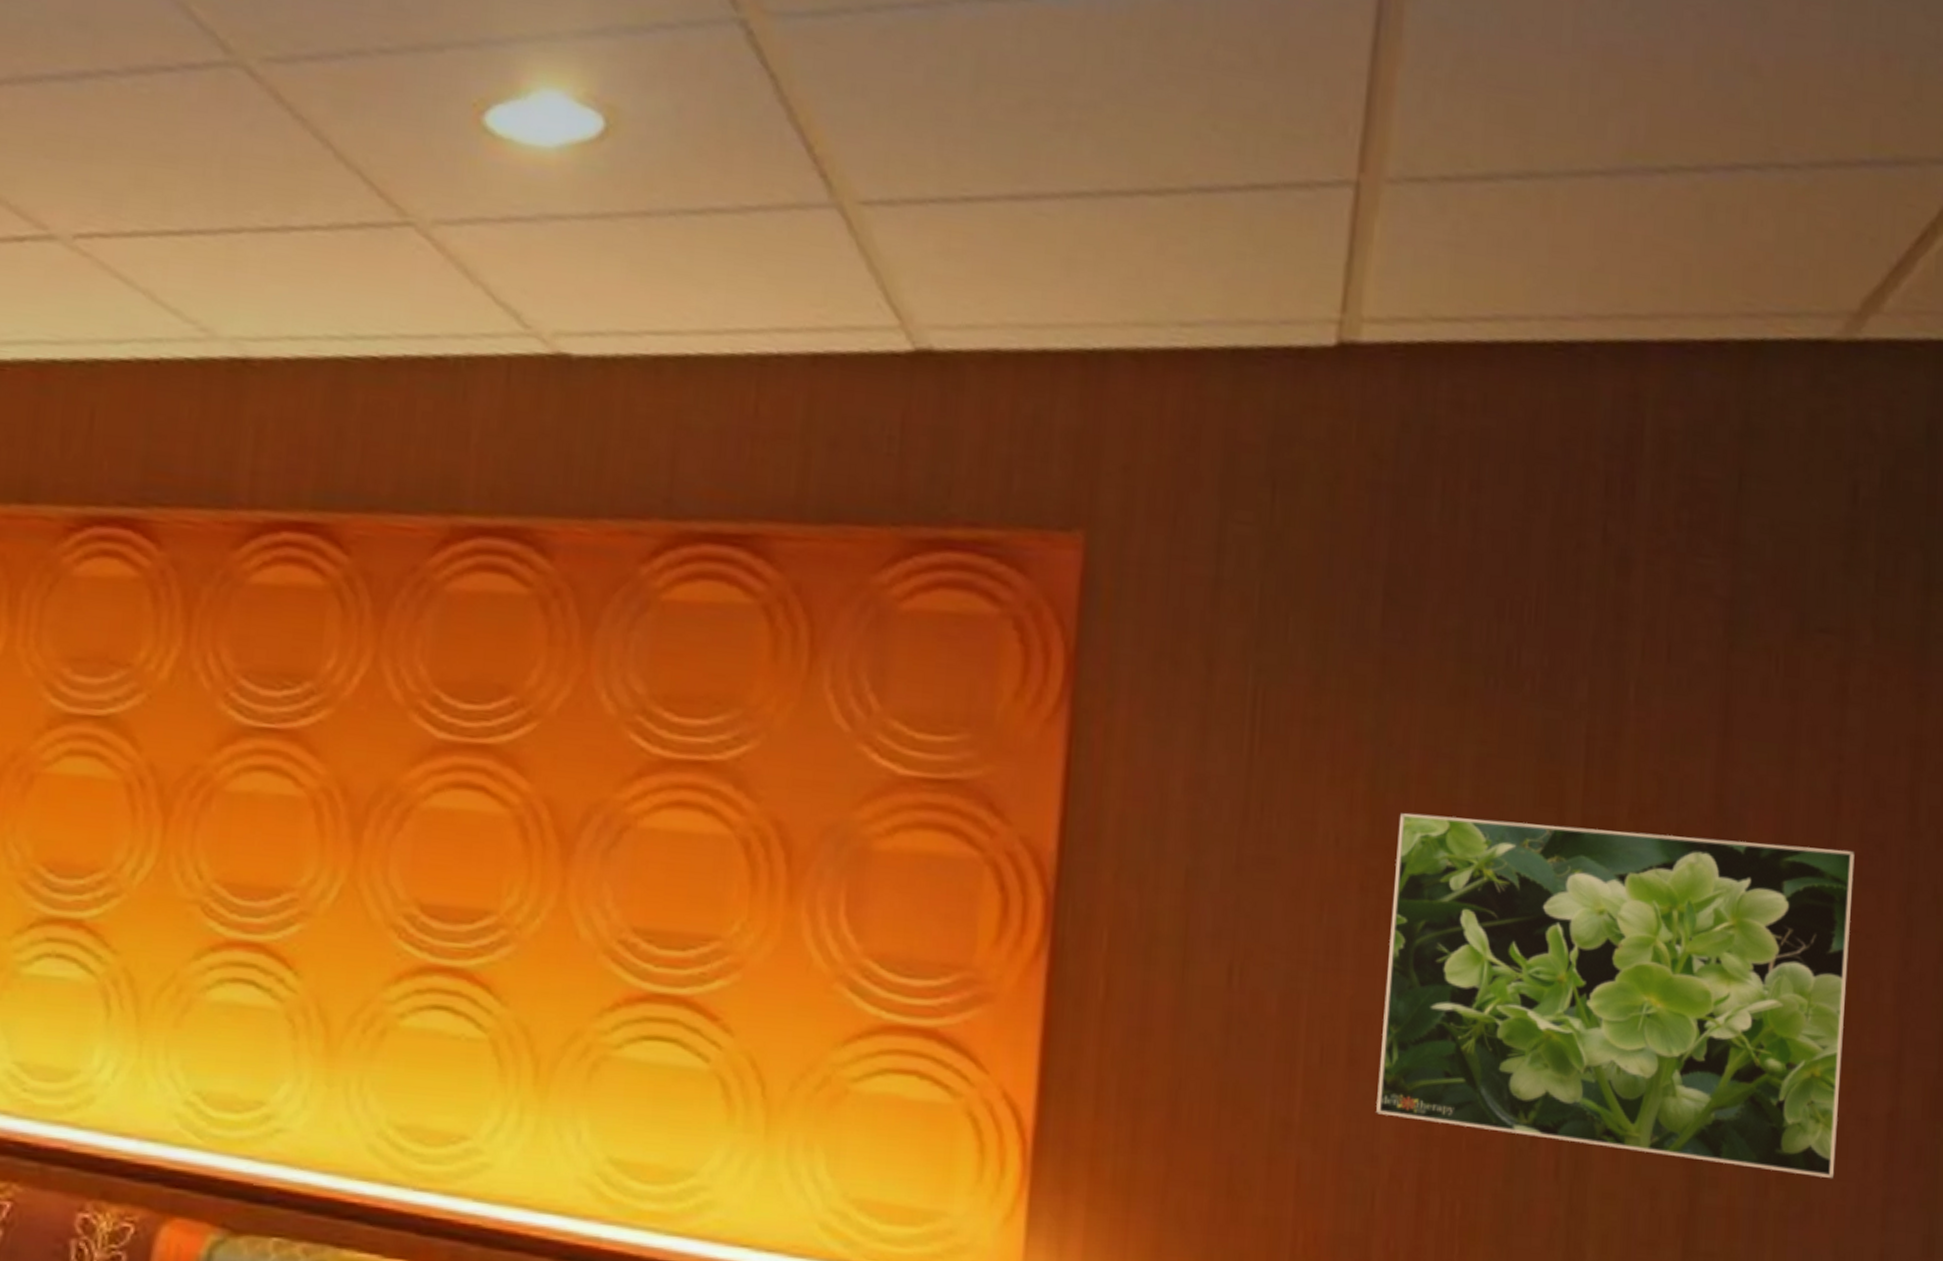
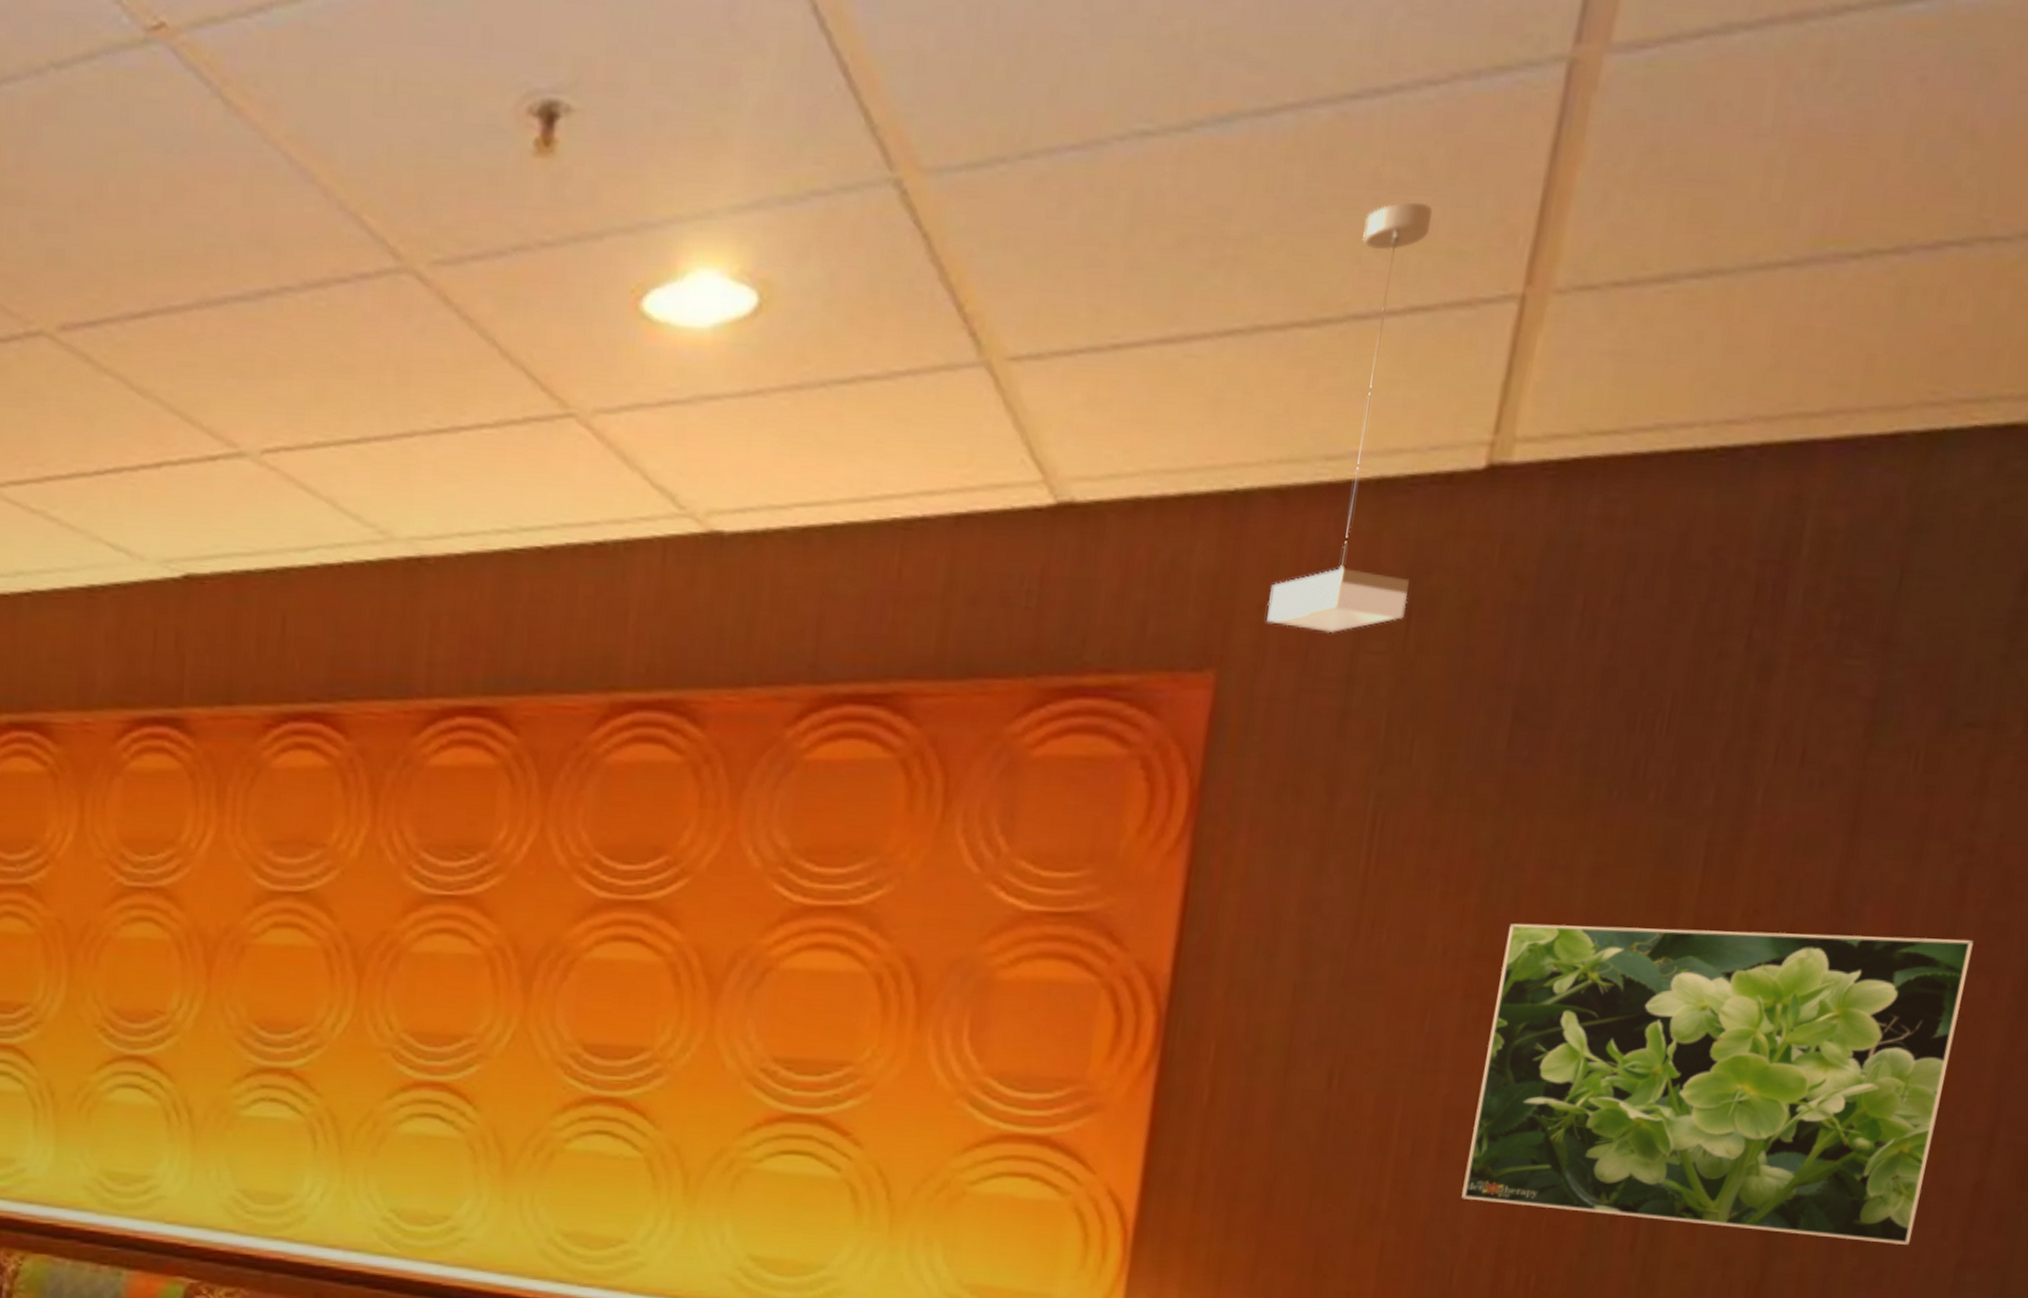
pendant lamp: none [1132,84,1271,501] -> present [1267,202,1433,634]

